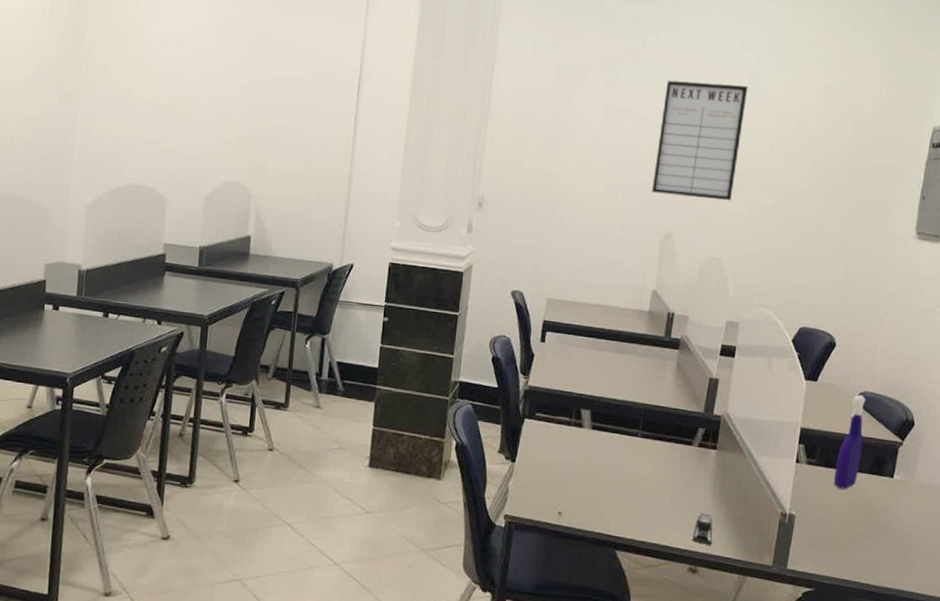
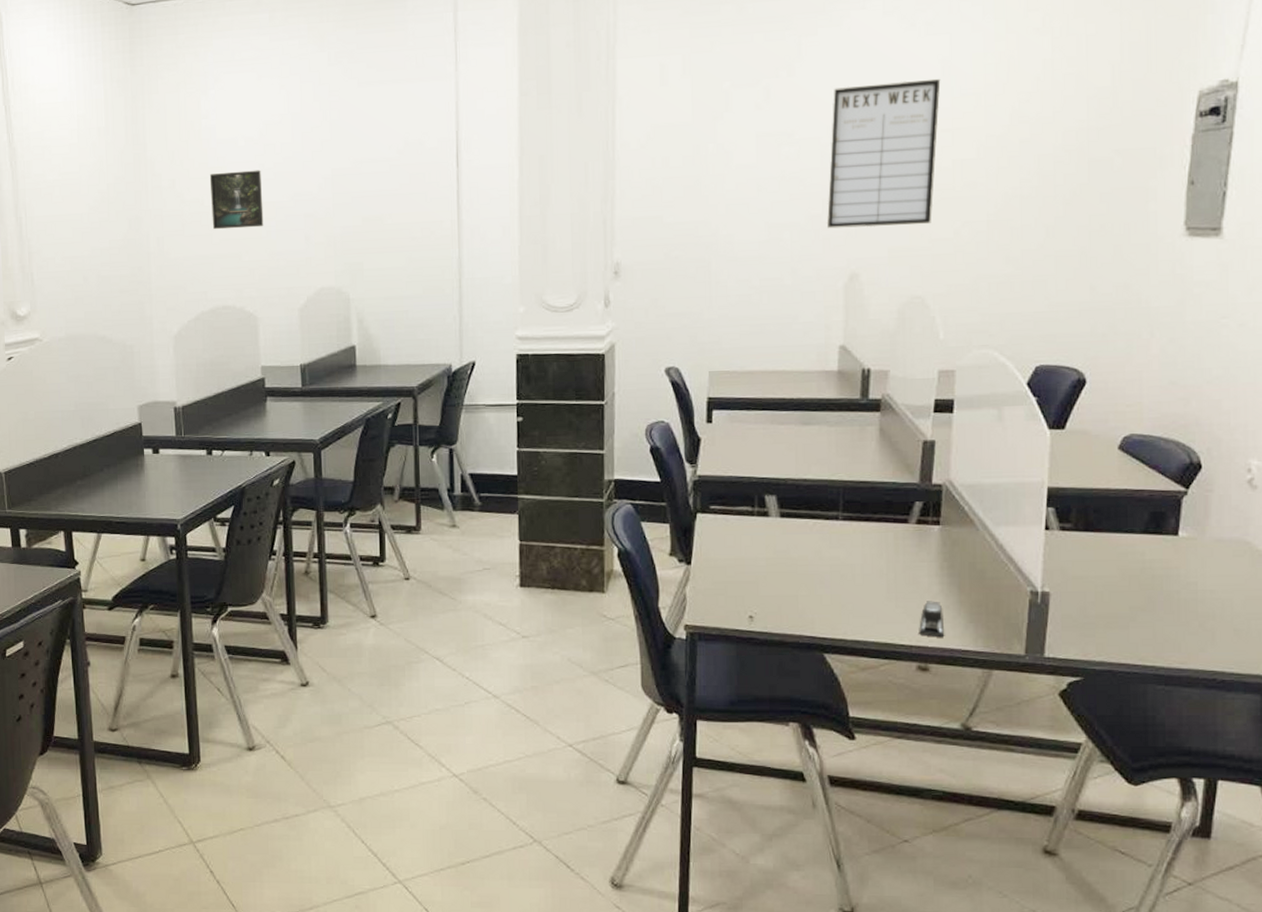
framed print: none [136,66,187,120] -> present [209,170,264,230]
spray bottle: present [833,395,866,489] -> none [1097,439,1133,556]

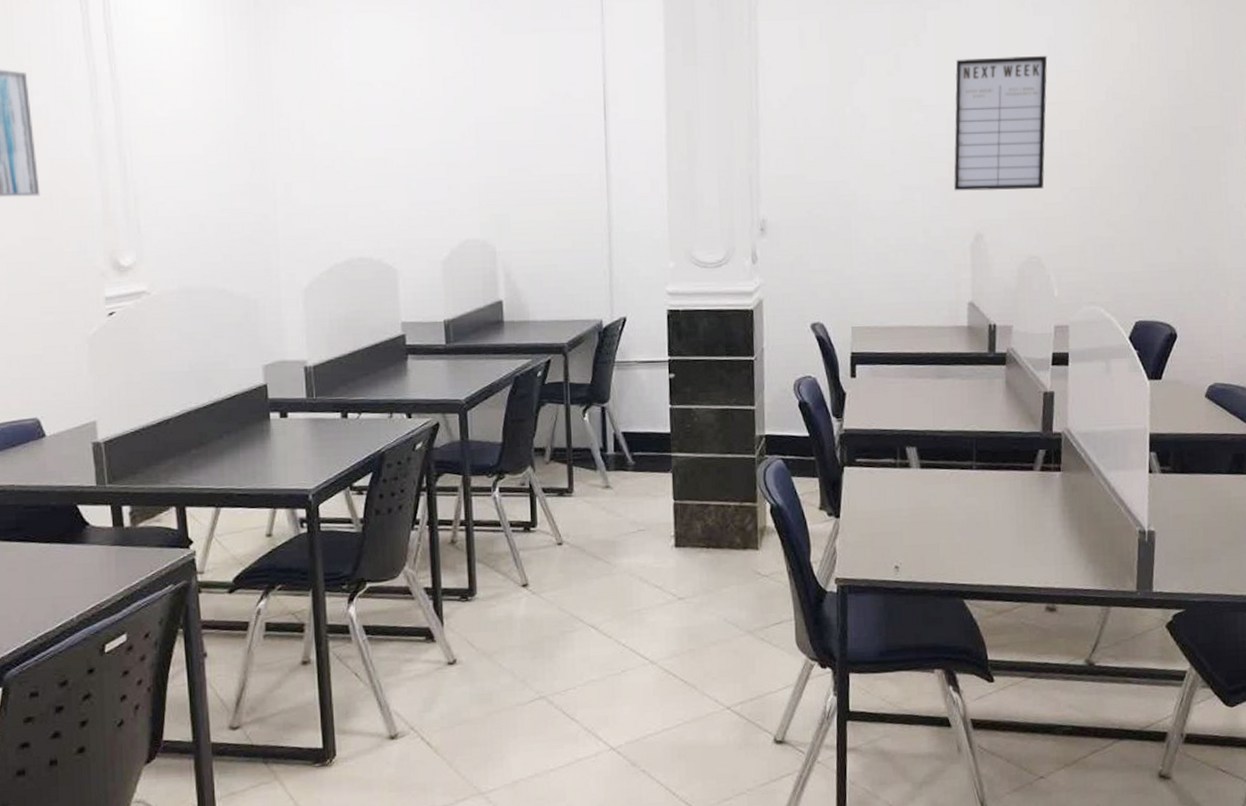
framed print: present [209,170,264,230] -> none [343,115,403,177]
stapler: present [919,601,945,638] -> none [1046,543,1069,579]

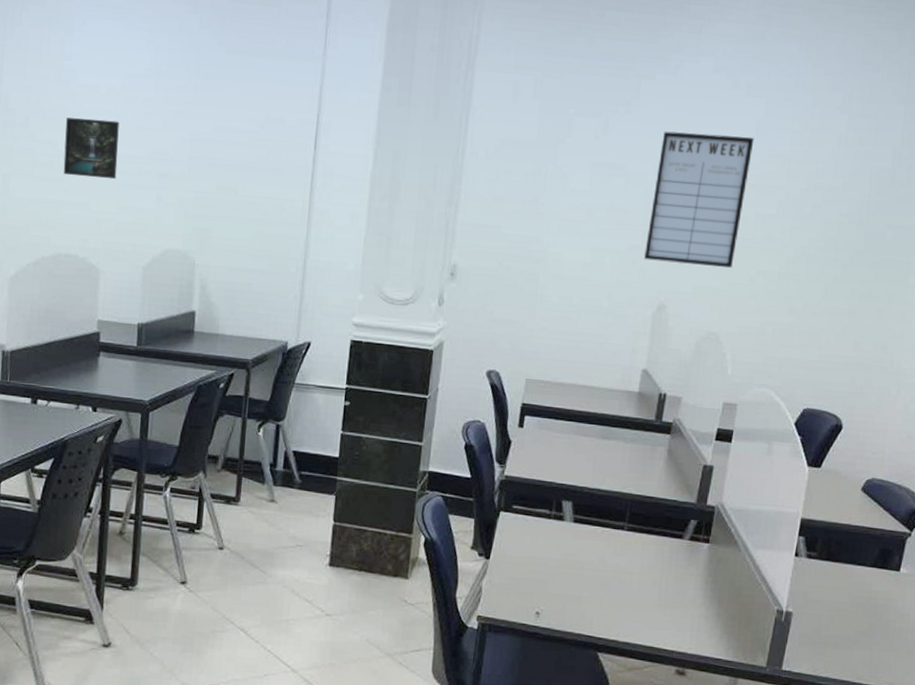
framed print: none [343,115,403,177] -> present [63,117,119,180]

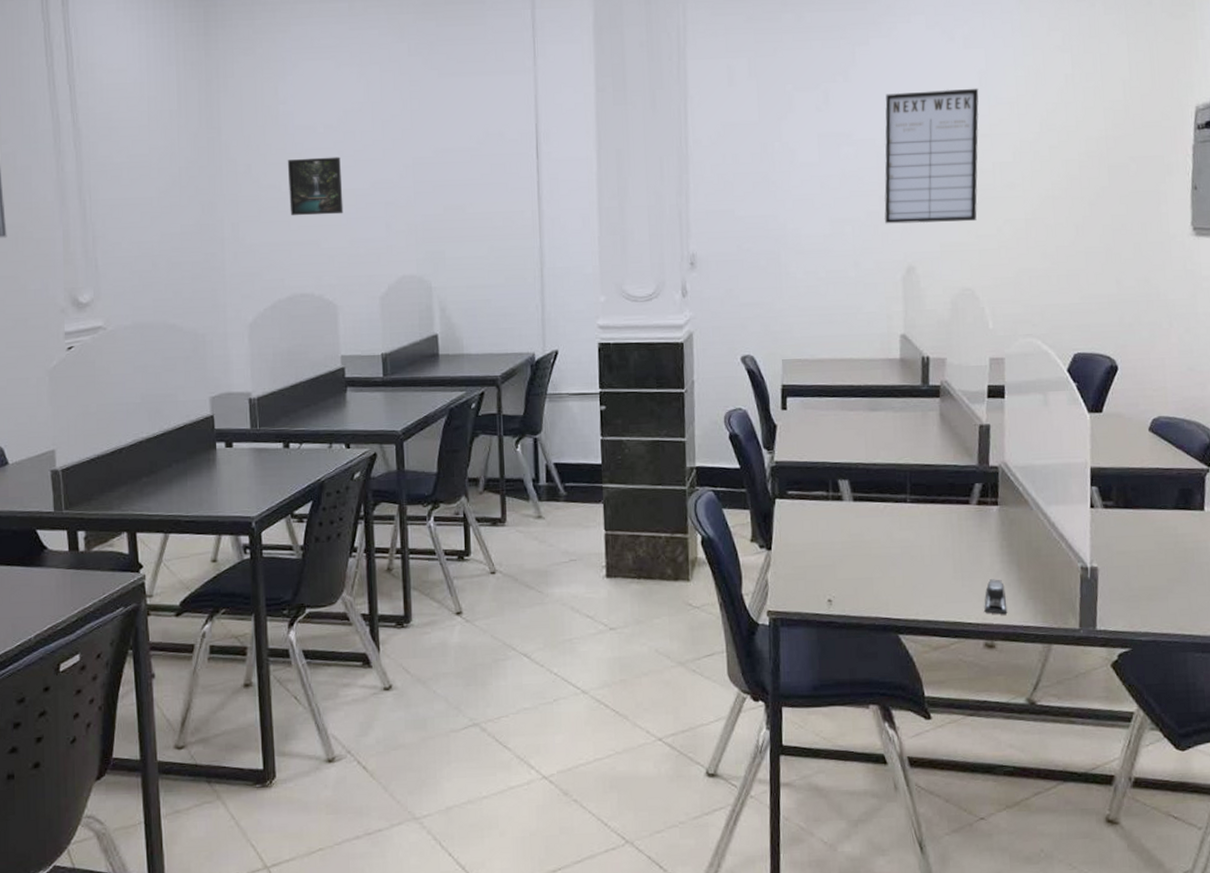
stapler: none [681,611,703,646] -> present [984,579,1008,615]

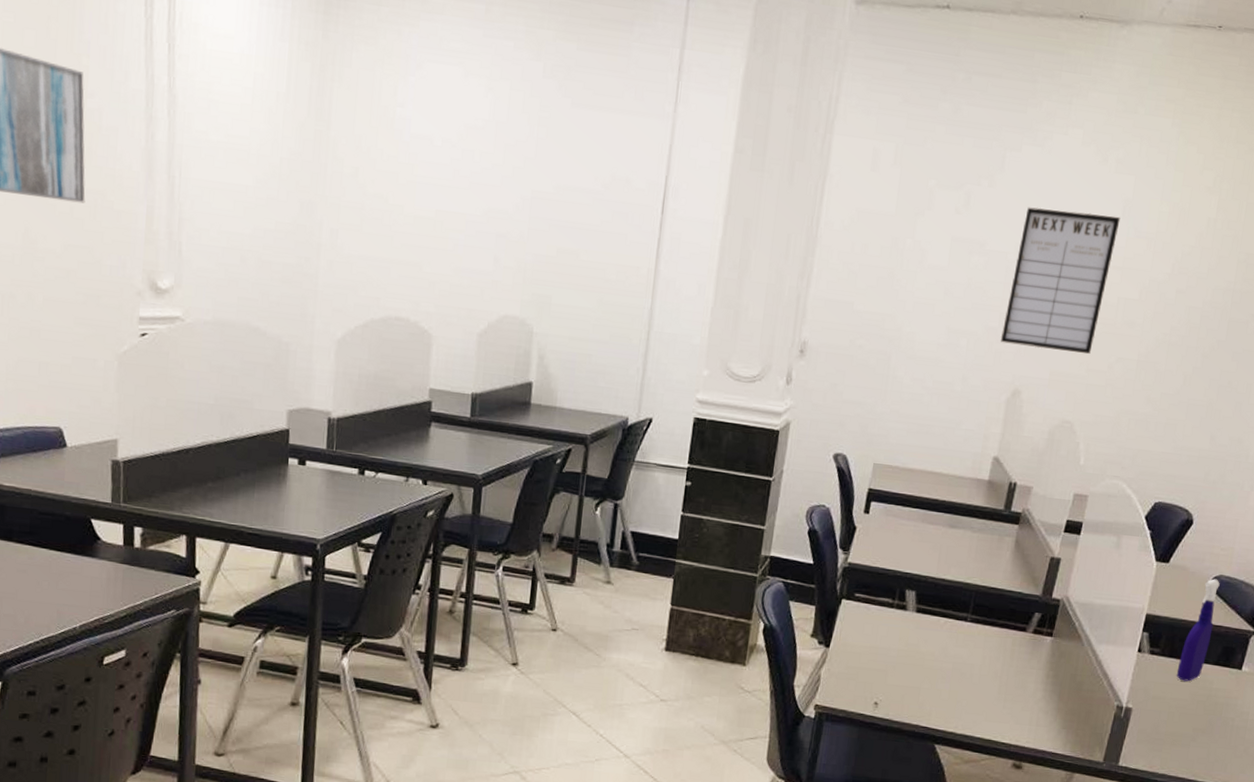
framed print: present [287,157,344,216] -> none [394,170,455,239]
stapler: present [984,579,1008,615] -> none [1019,705,1043,740]
spray bottle: none [1136,421,1164,531] -> present [1176,579,1220,682]

